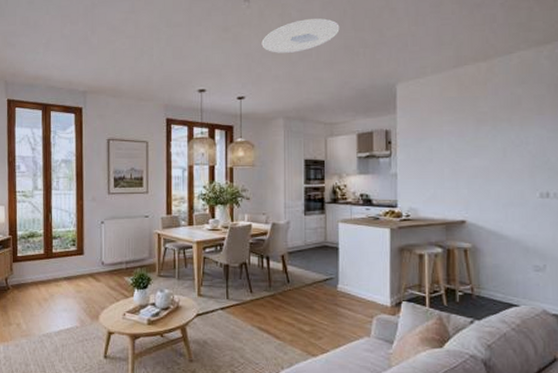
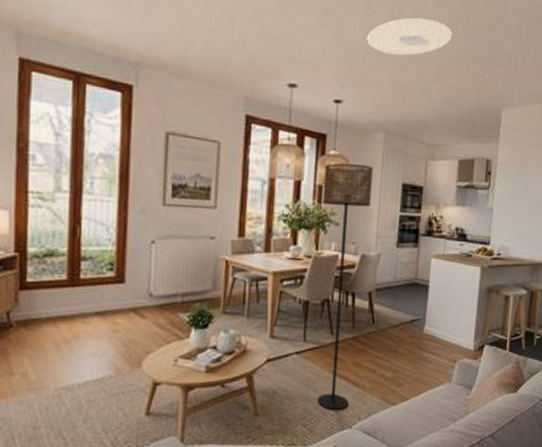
floor lamp: none [233,147,277,359] -> present [318,163,373,409]

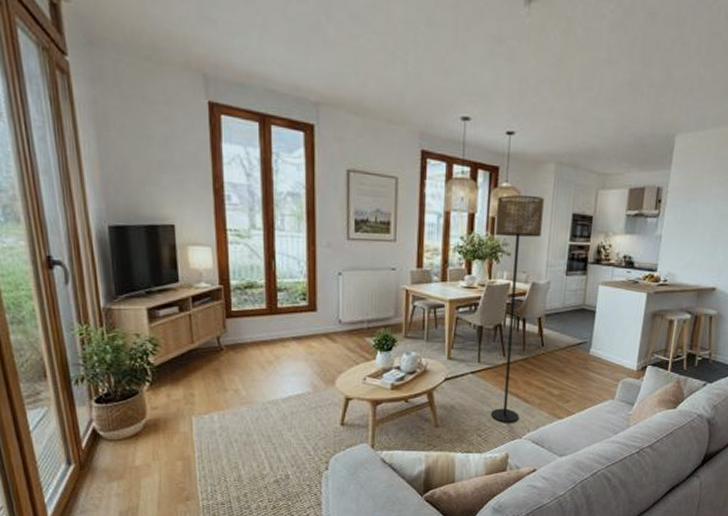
ceiling light: present [366,17,453,56] -> none [539,41,628,83]

